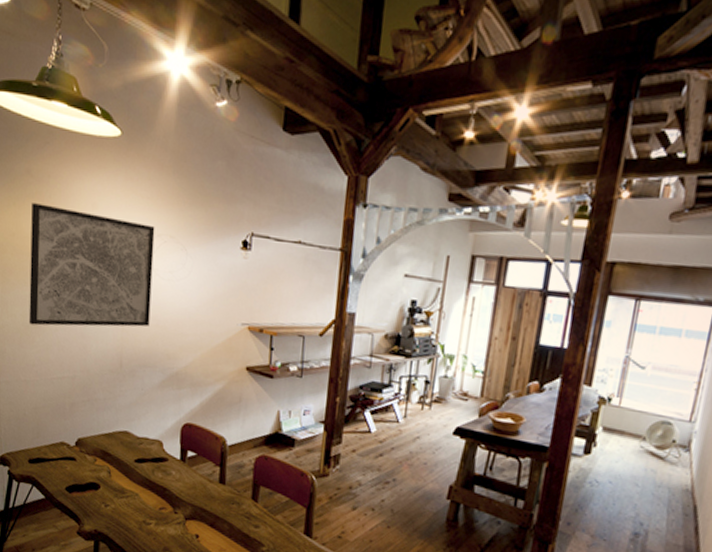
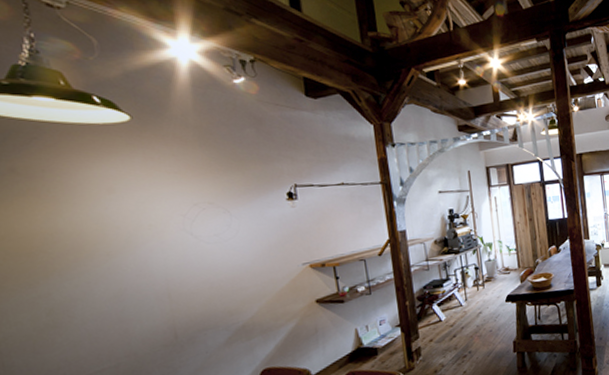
wall art: present [28,203,155,327] -> none [24,197,202,327]

